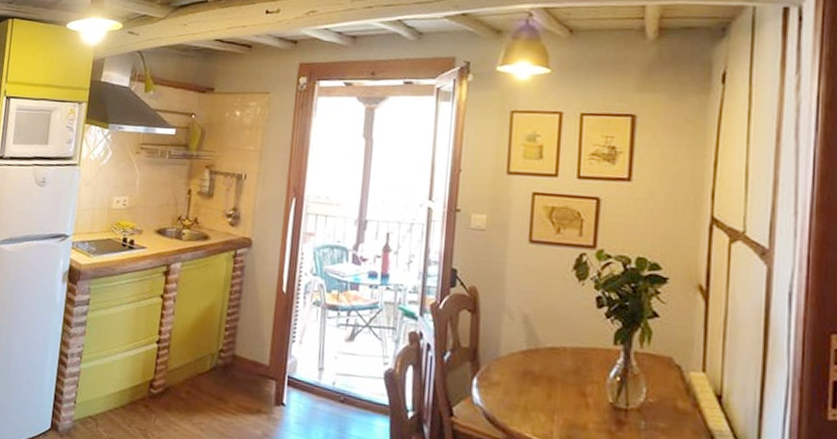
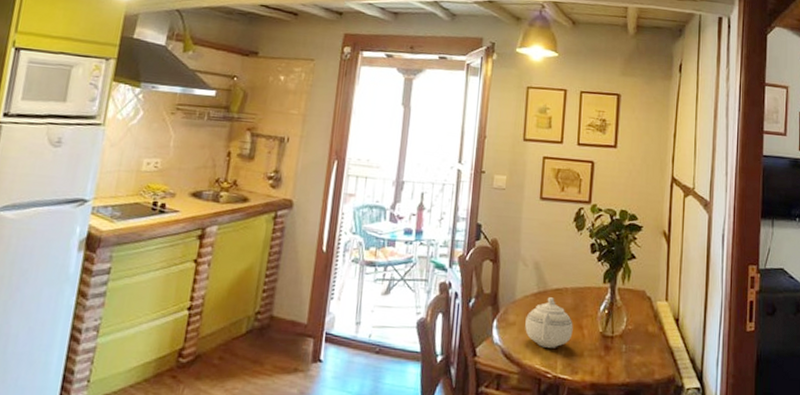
teapot: none [512,357,574,416] -> present [525,297,573,348]

